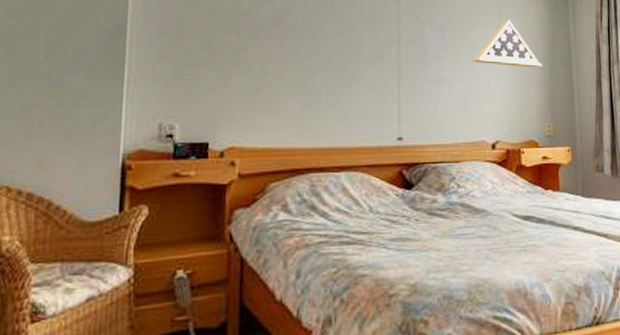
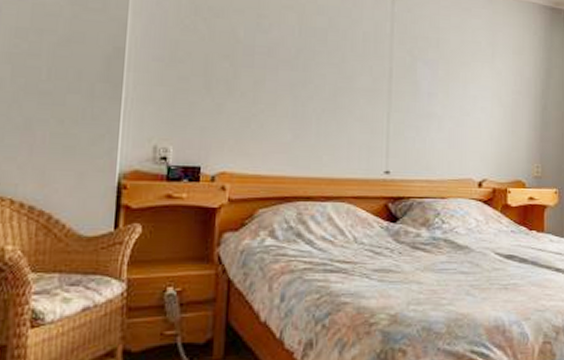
display case: present [471,19,543,68] -> none [462,58,535,108]

